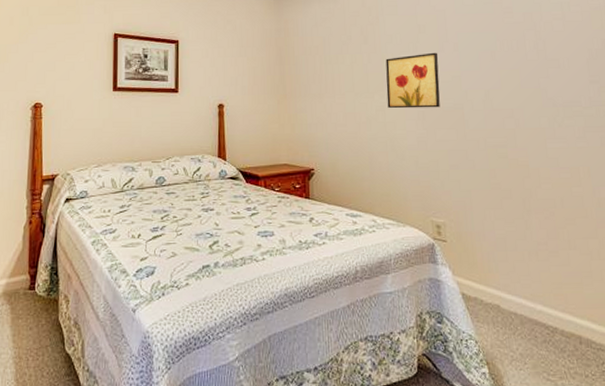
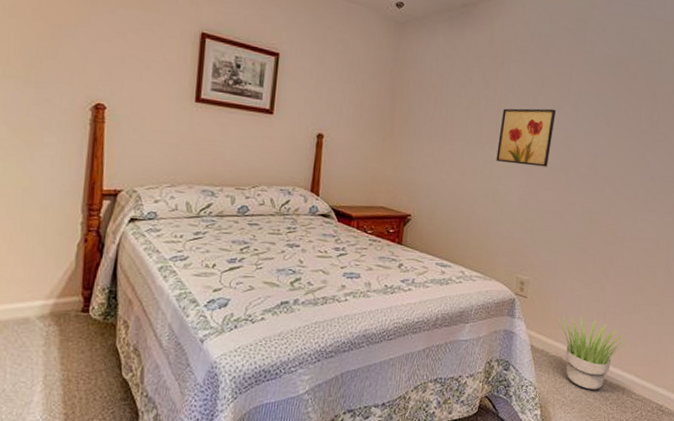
potted plant: none [484,256,571,341] -> present [557,314,629,390]

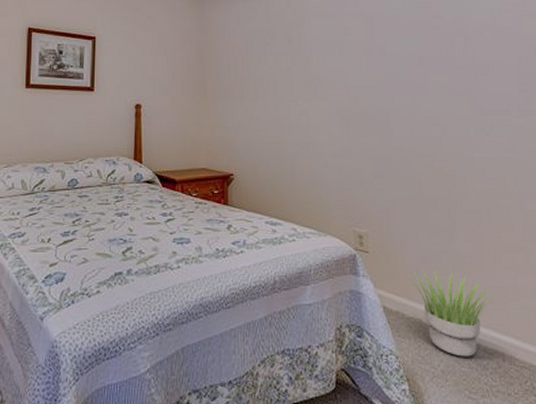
wall art: present [496,108,557,167] -> none [310,56,366,114]

